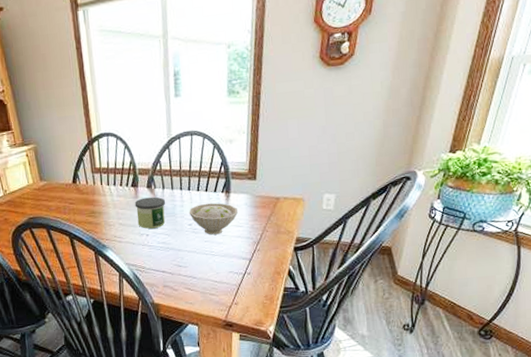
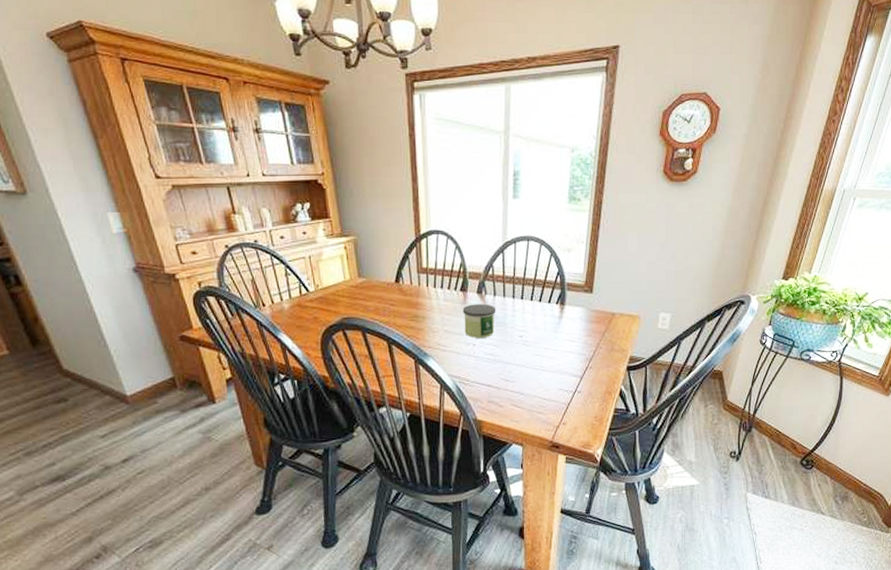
bowl: present [188,203,239,235] -> none [520,314,573,349]

